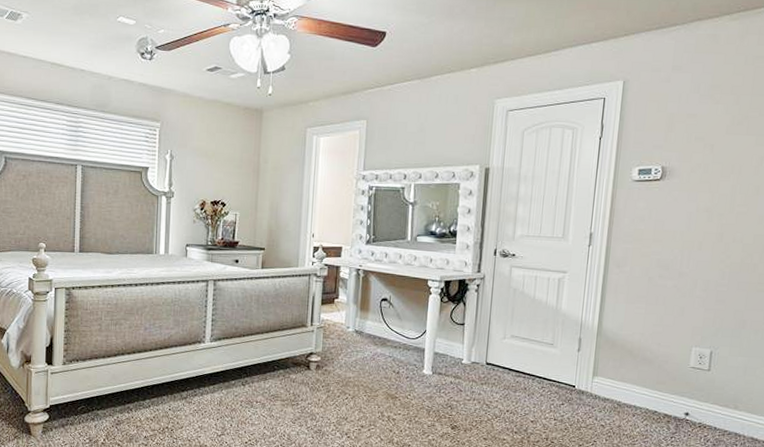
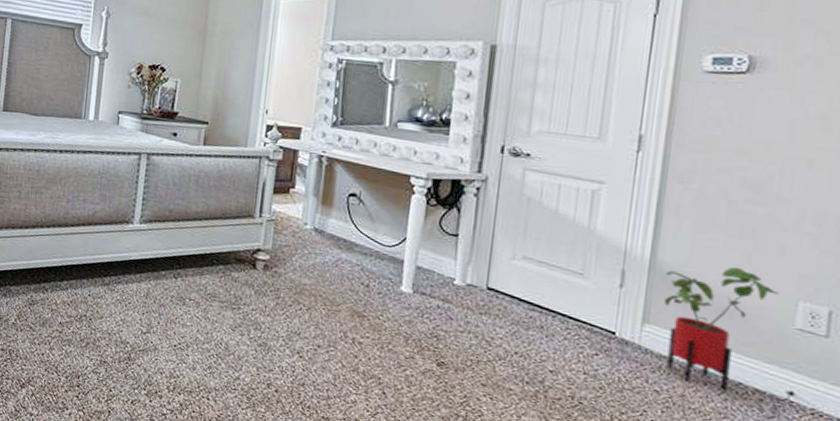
house plant: none [607,326,681,418] -> present [664,266,780,391]

